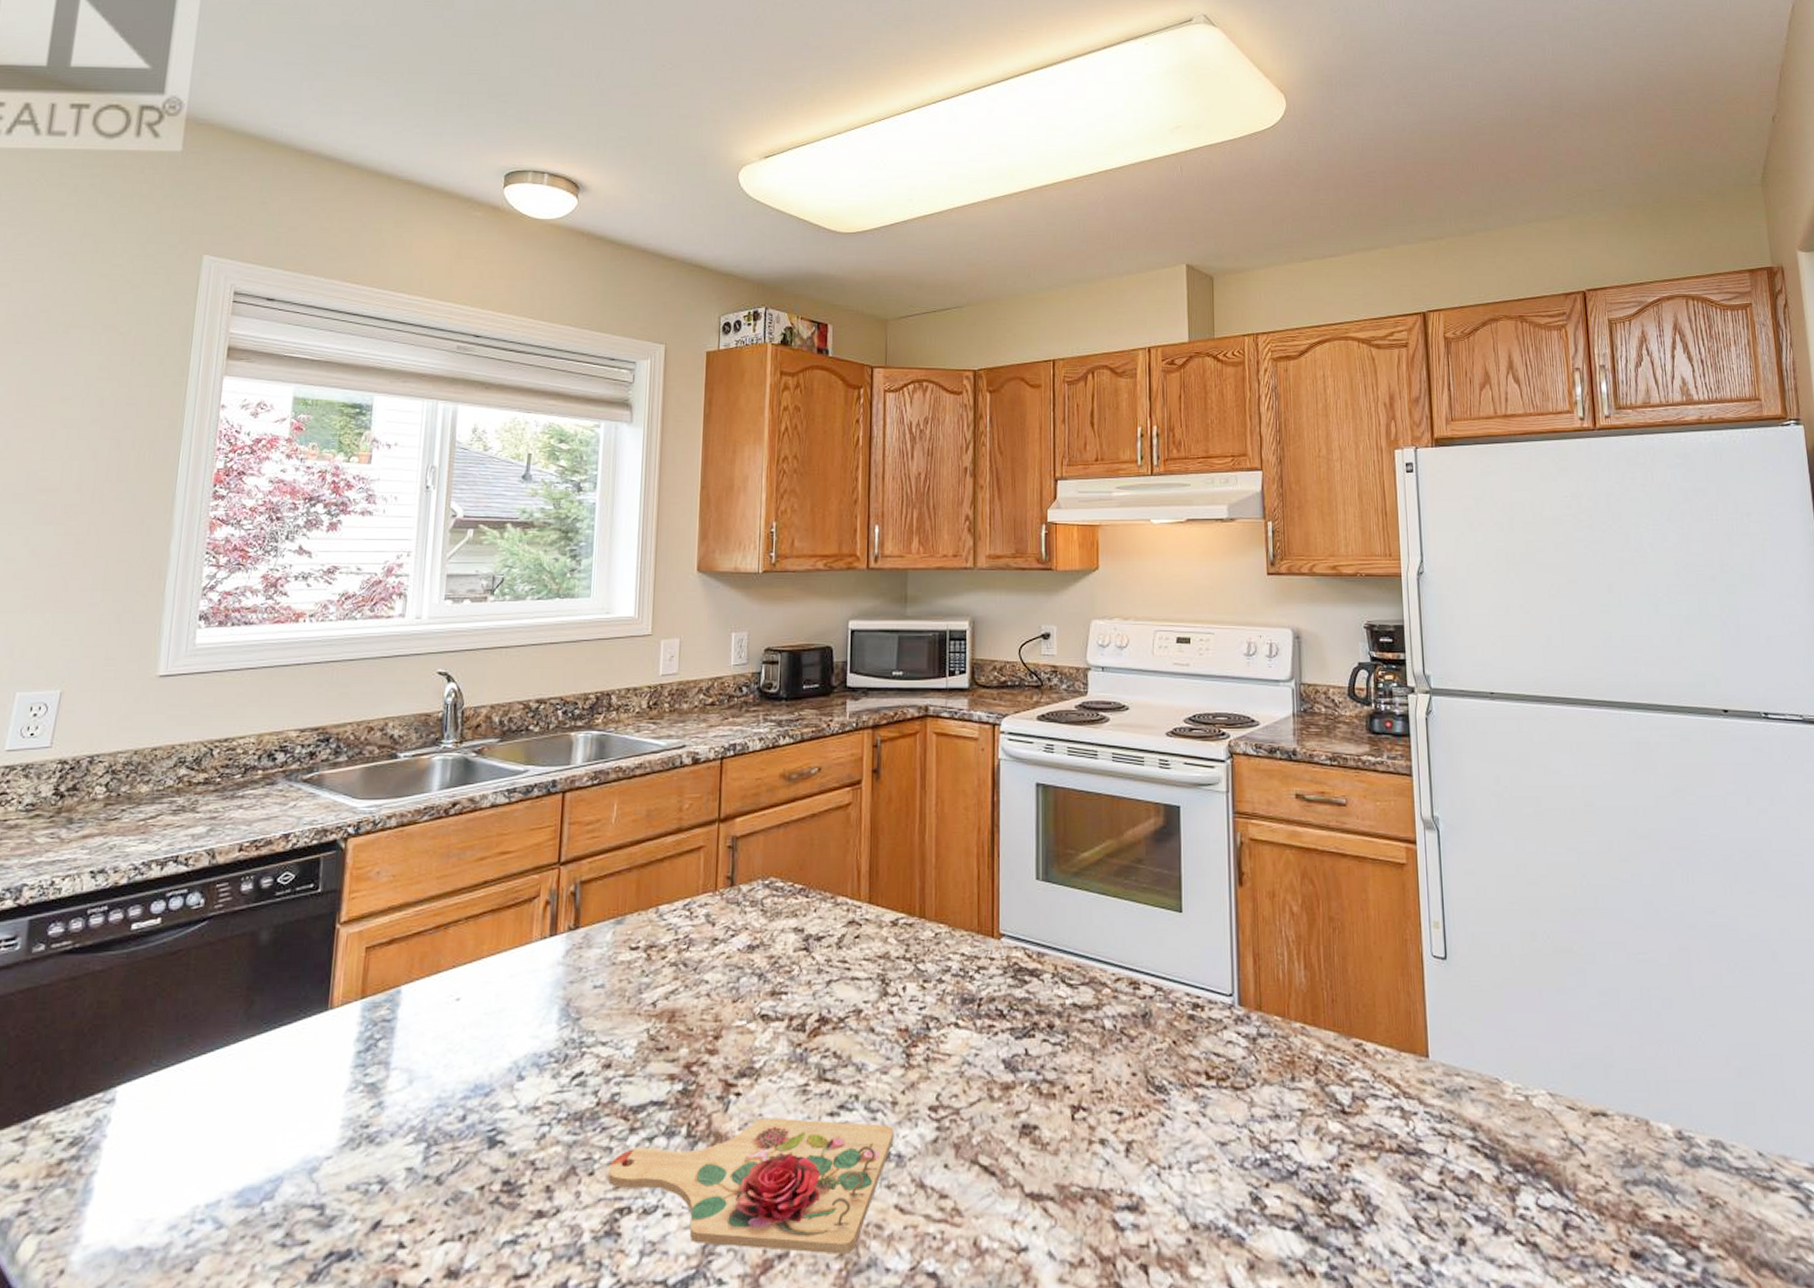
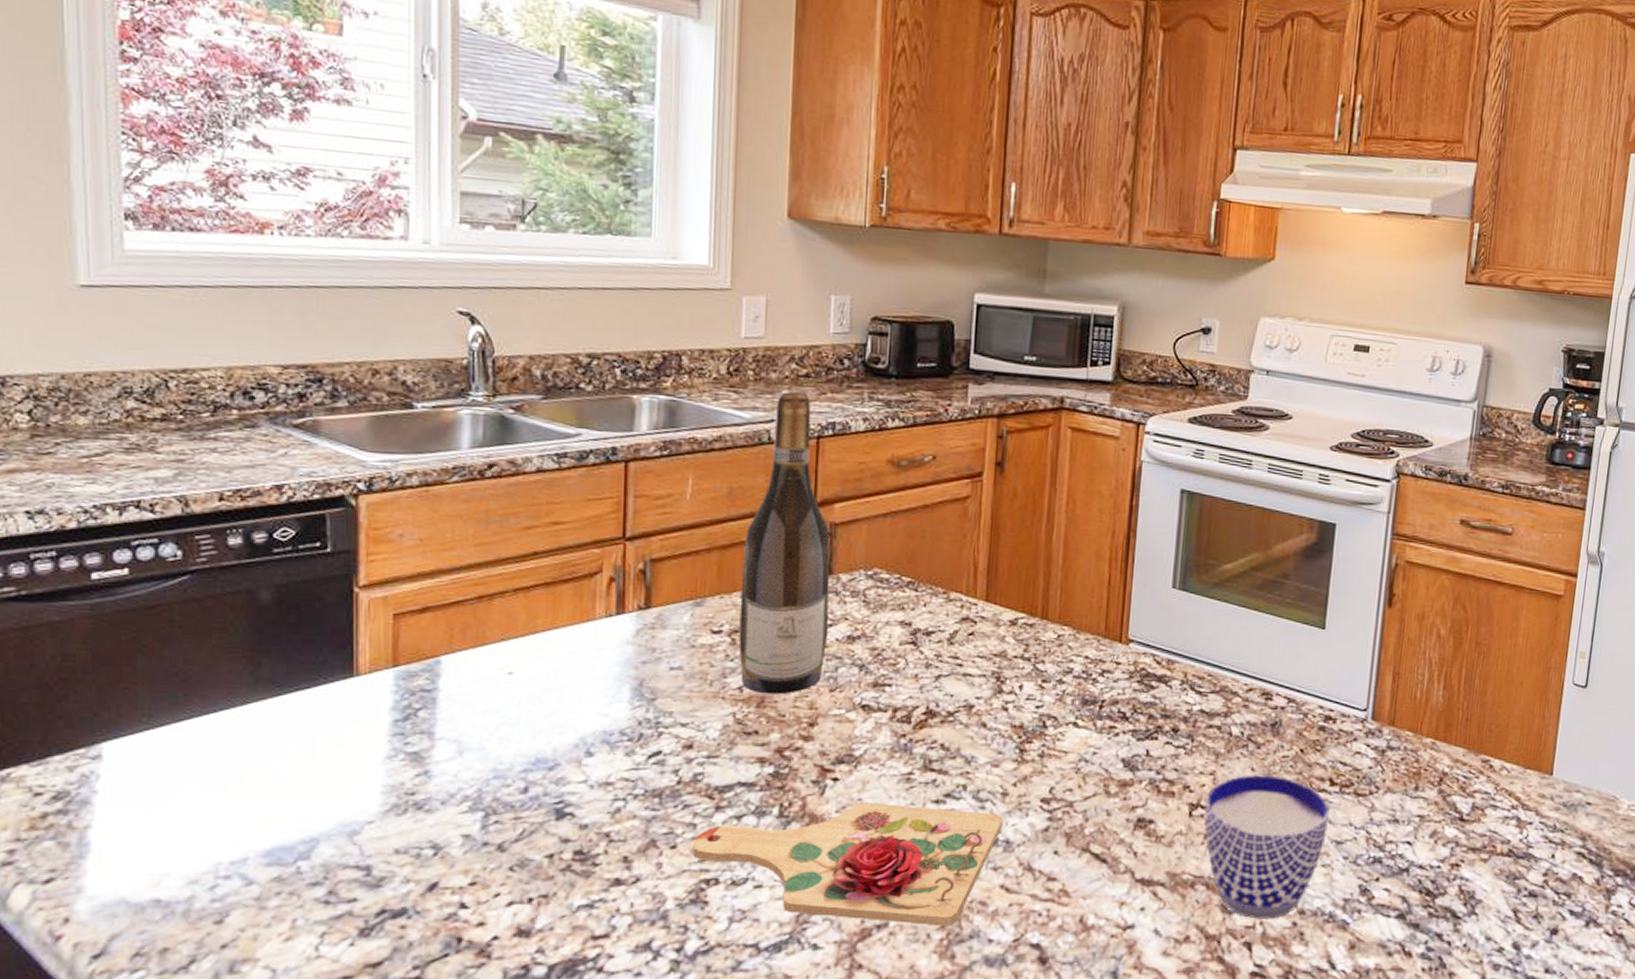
wine bottle: none [653,717,732,1008] -> present [738,389,830,695]
cup: none [1086,1071,1210,1236] -> present [1204,774,1330,919]

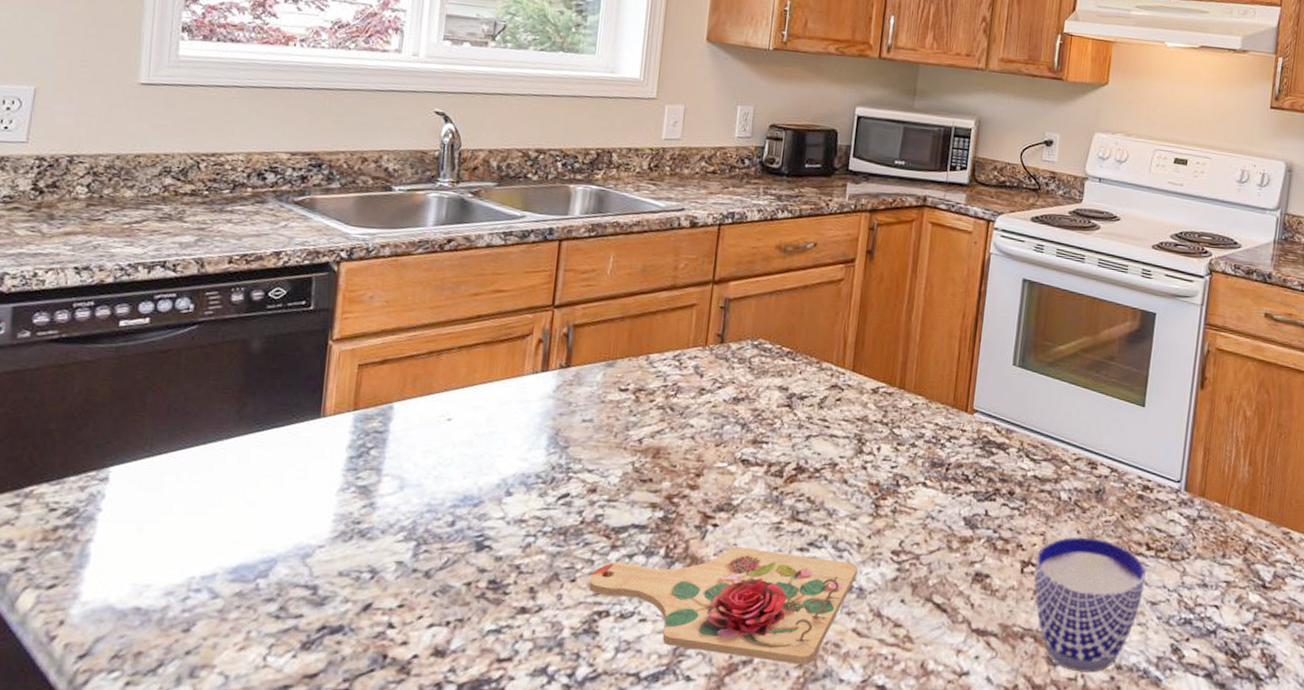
wine bottle: present [738,389,830,695] -> none [641,183,724,447]

